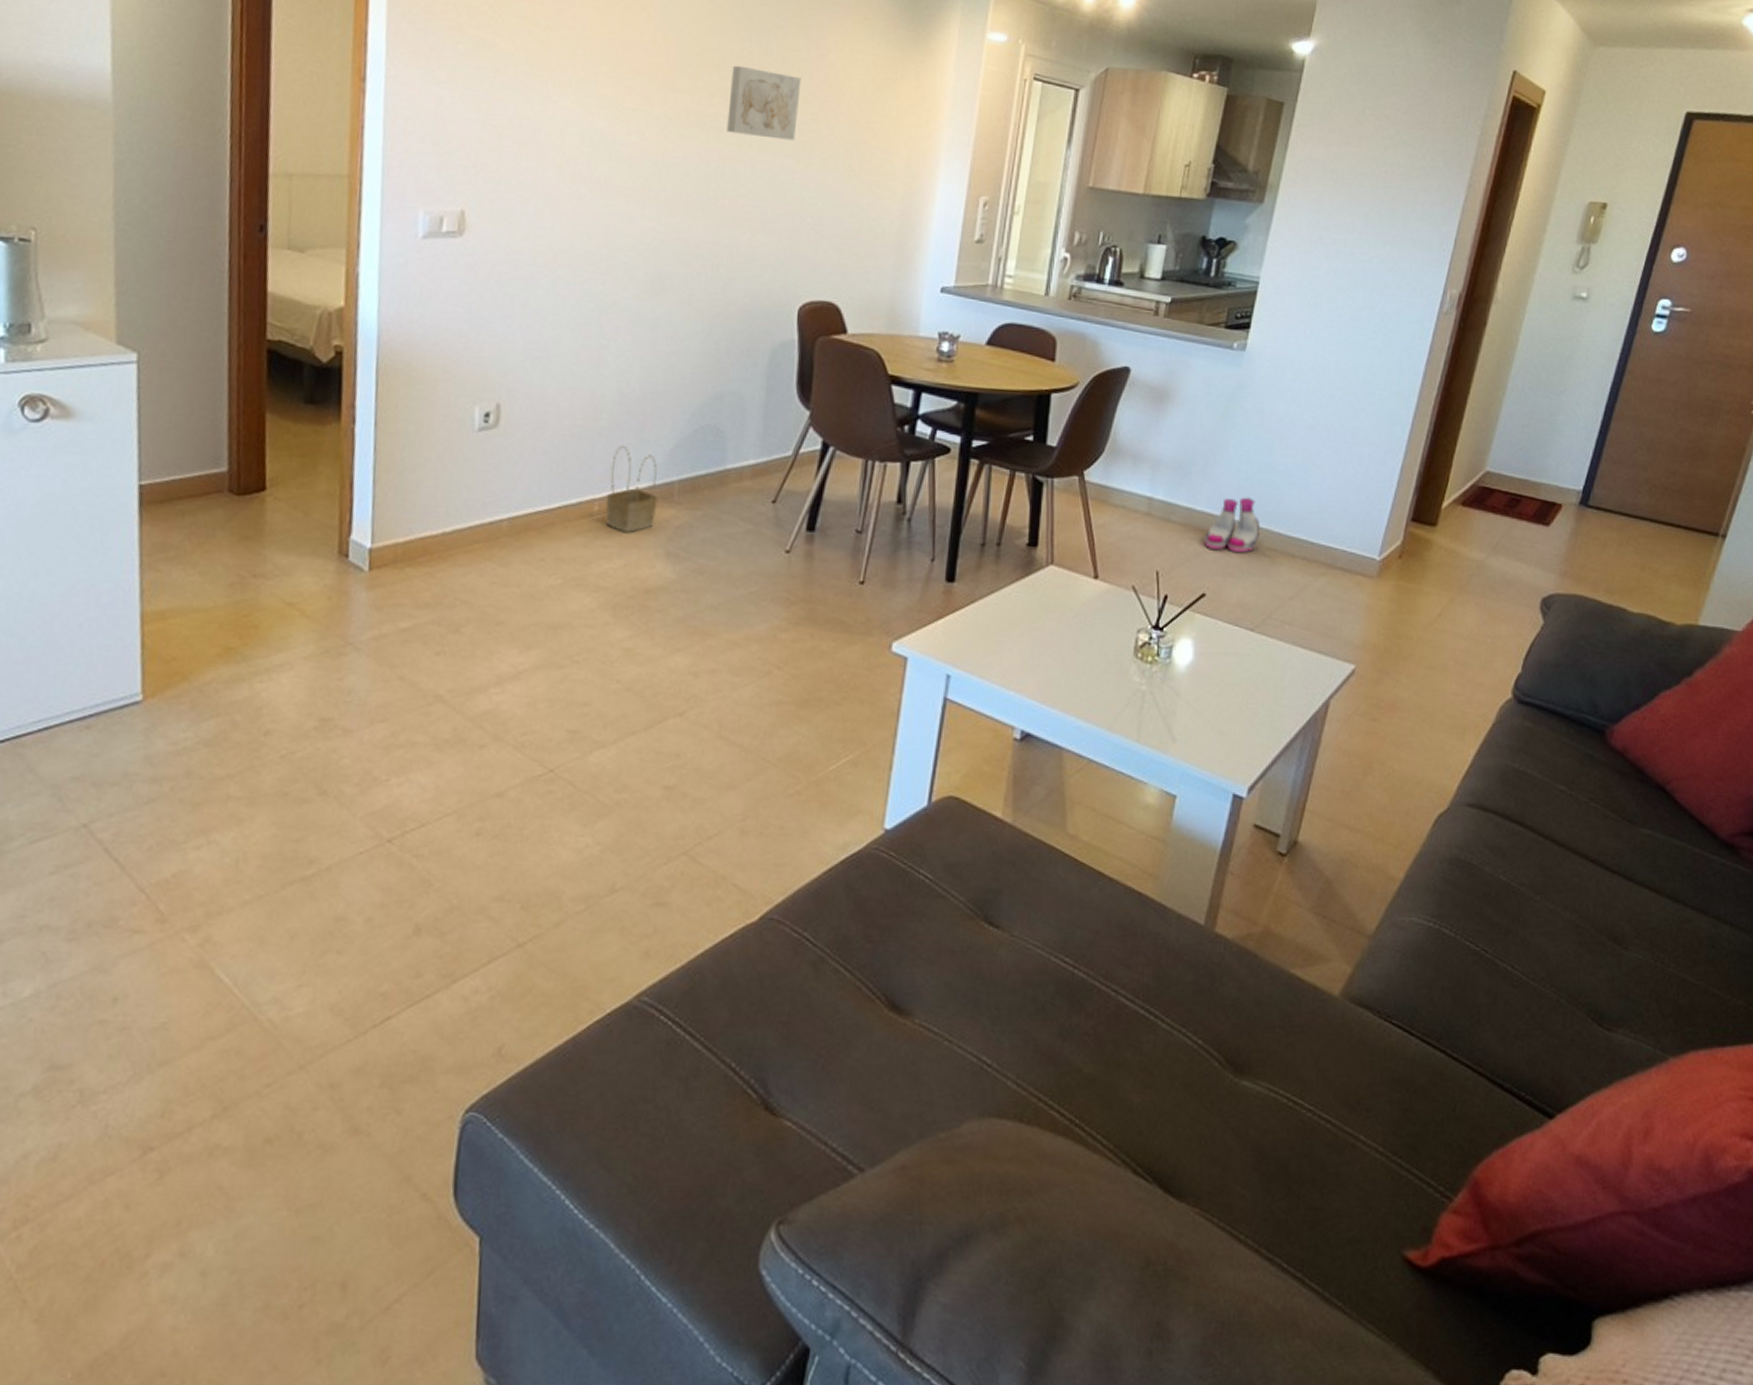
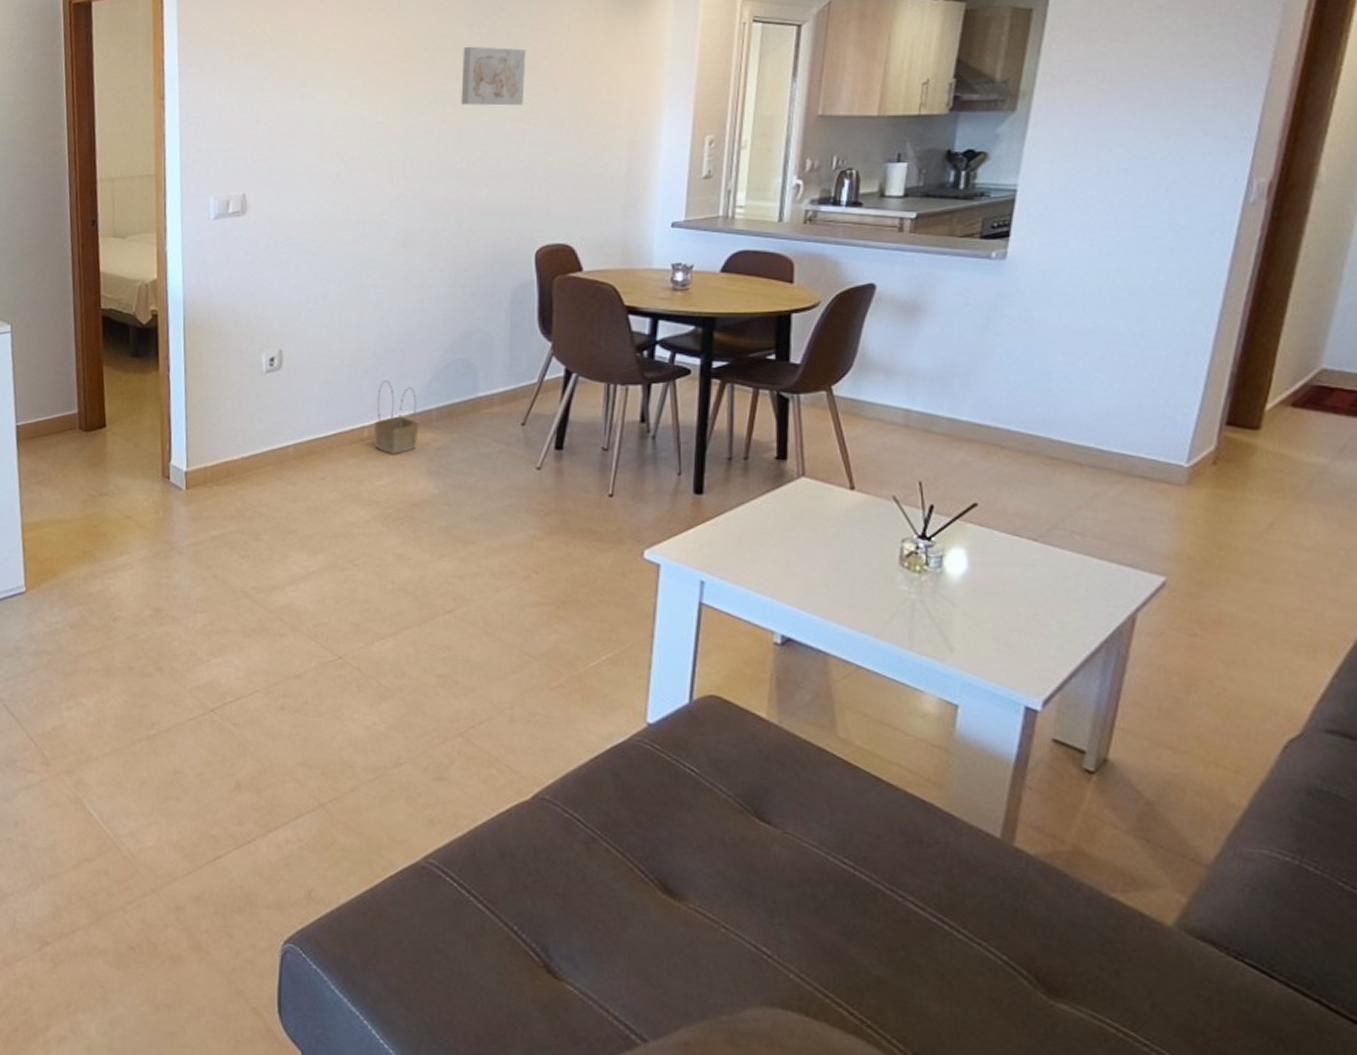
boots: present [1204,497,1259,553] -> none [971,406,1037,463]

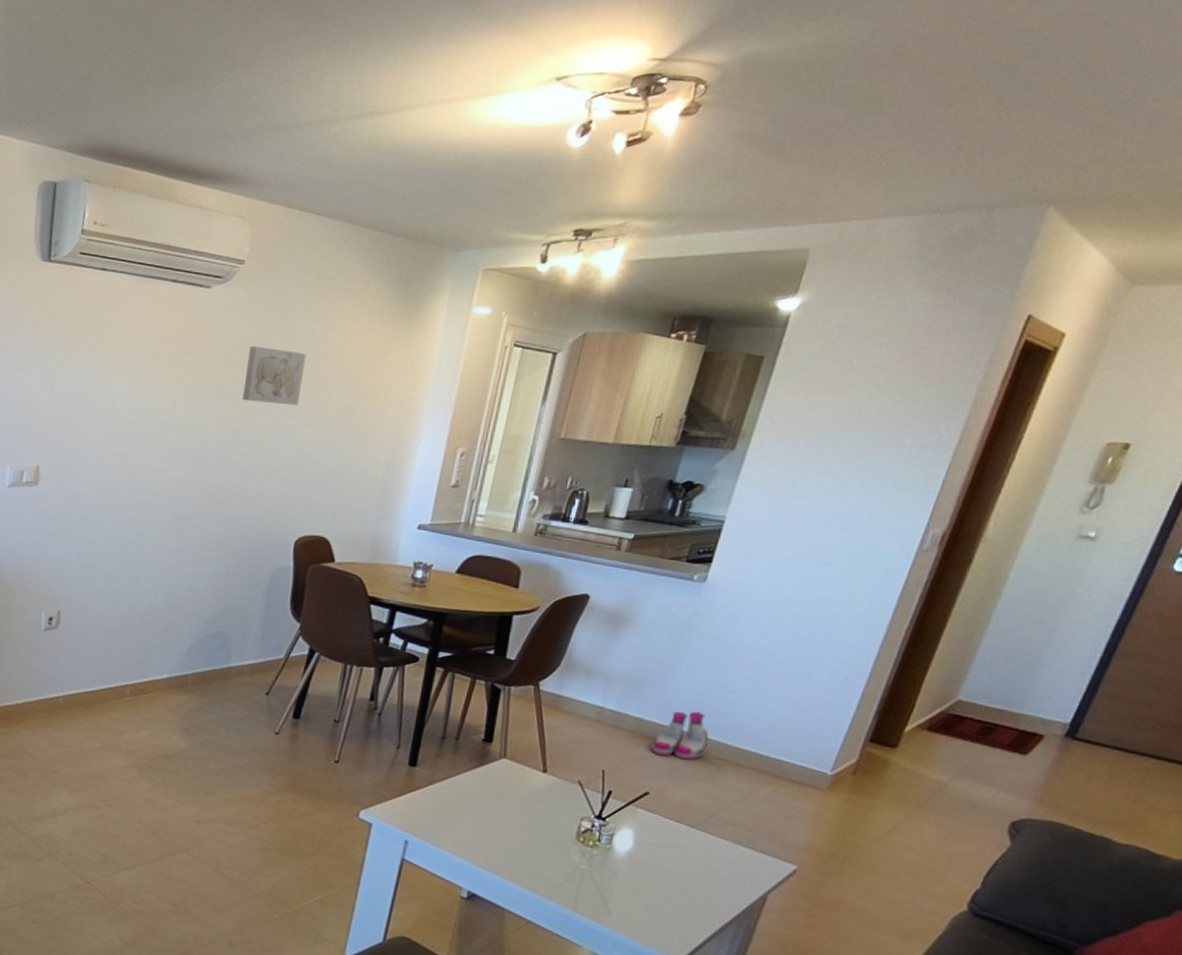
basket: present [373,379,419,455] -> none [135,645,176,712]
boots: none [971,406,1037,463] -> present [651,711,708,760]

